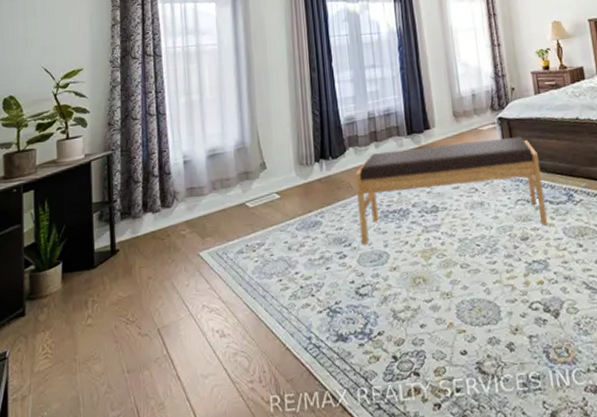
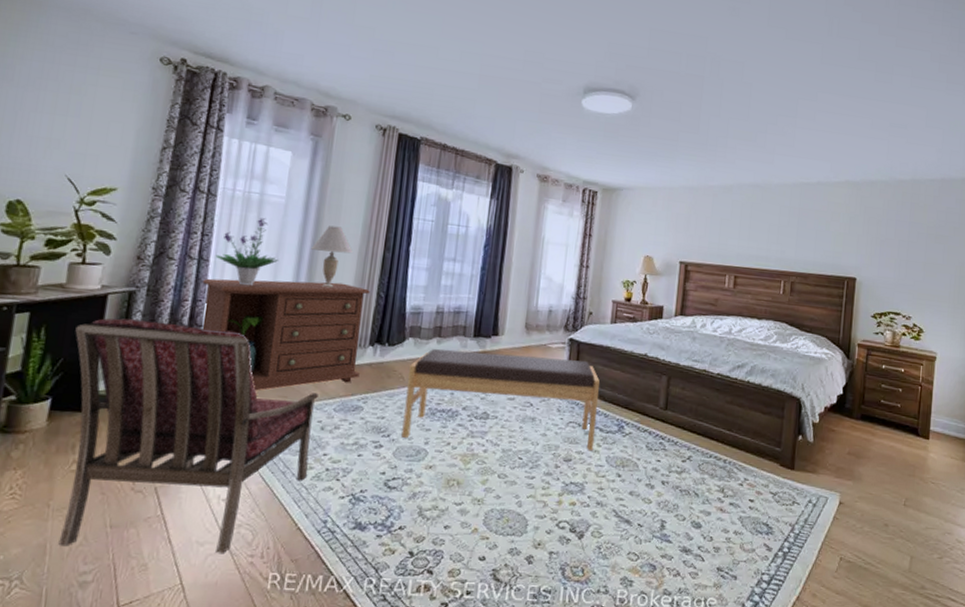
armchair: none [71,173,285,397] -> present [58,318,318,553]
dresser: none [164,109,312,224] -> present [202,278,370,391]
potted plant: none [170,66,222,131] -> present [215,218,278,286]
table lamp: none [247,59,283,116] -> present [310,225,353,288]

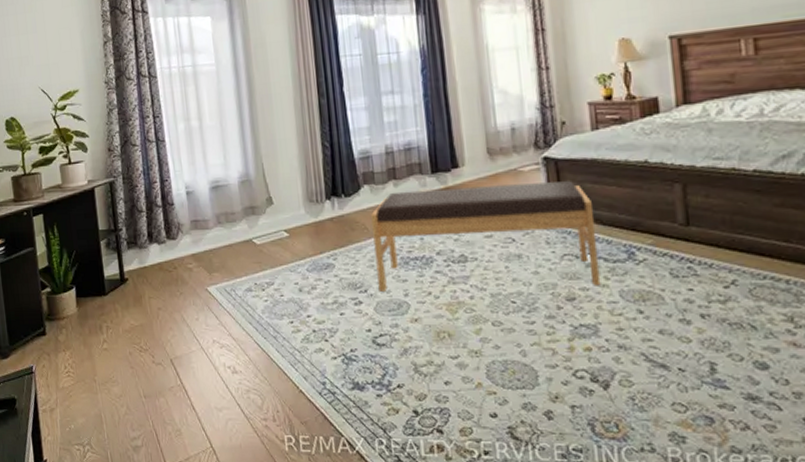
armchair: present [58,318,318,553] -> none [78,205,298,418]
dresser: present [202,278,370,391] -> none [164,139,324,260]
potted plant: present [215,218,278,286] -> none [169,89,223,160]
table lamp: present [310,225,353,288] -> none [248,82,289,147]

